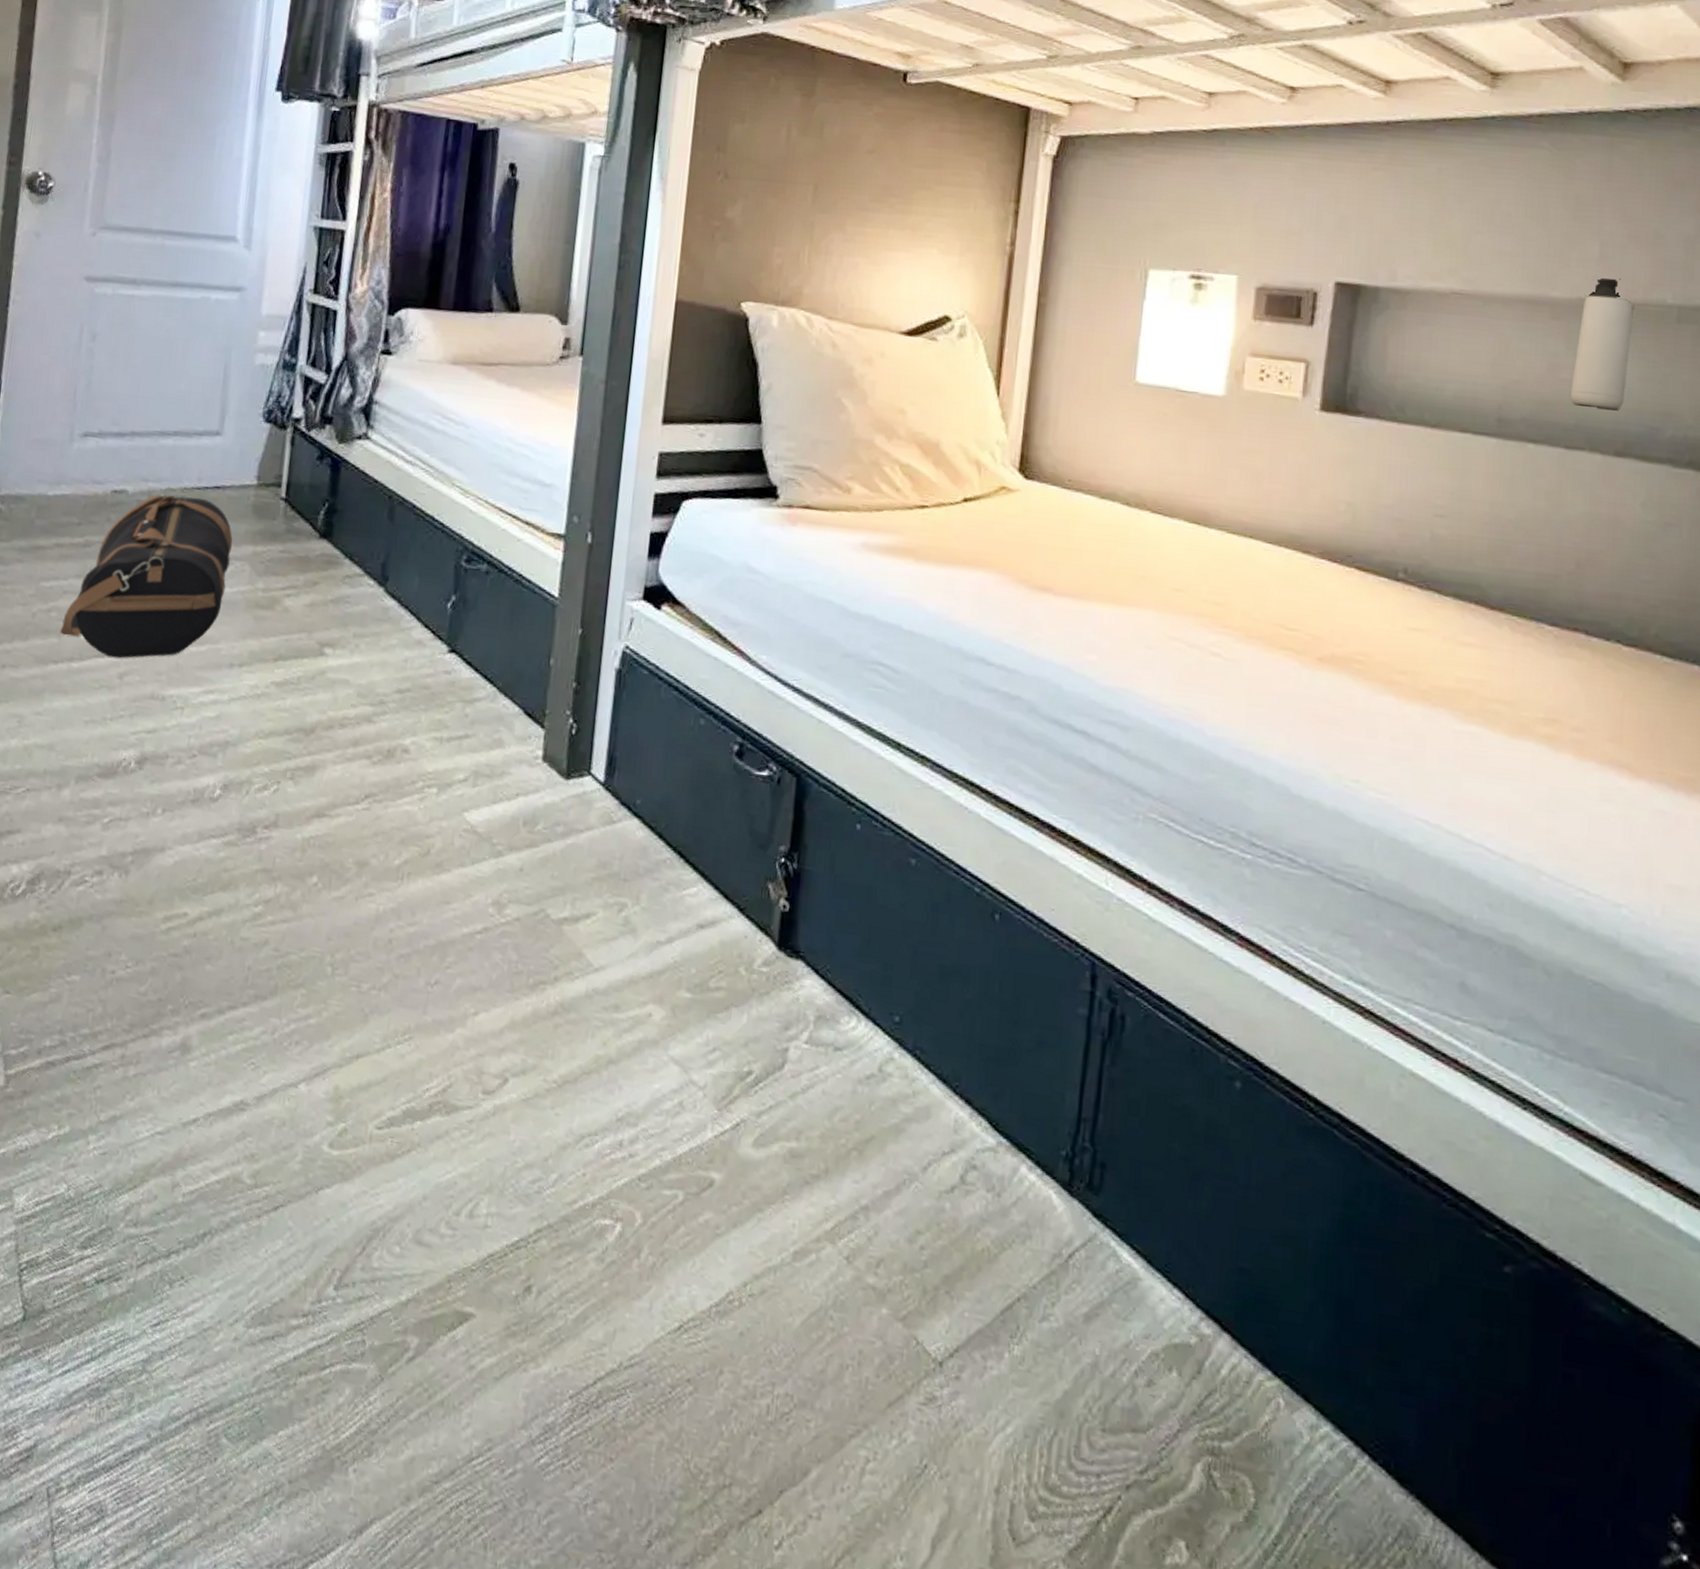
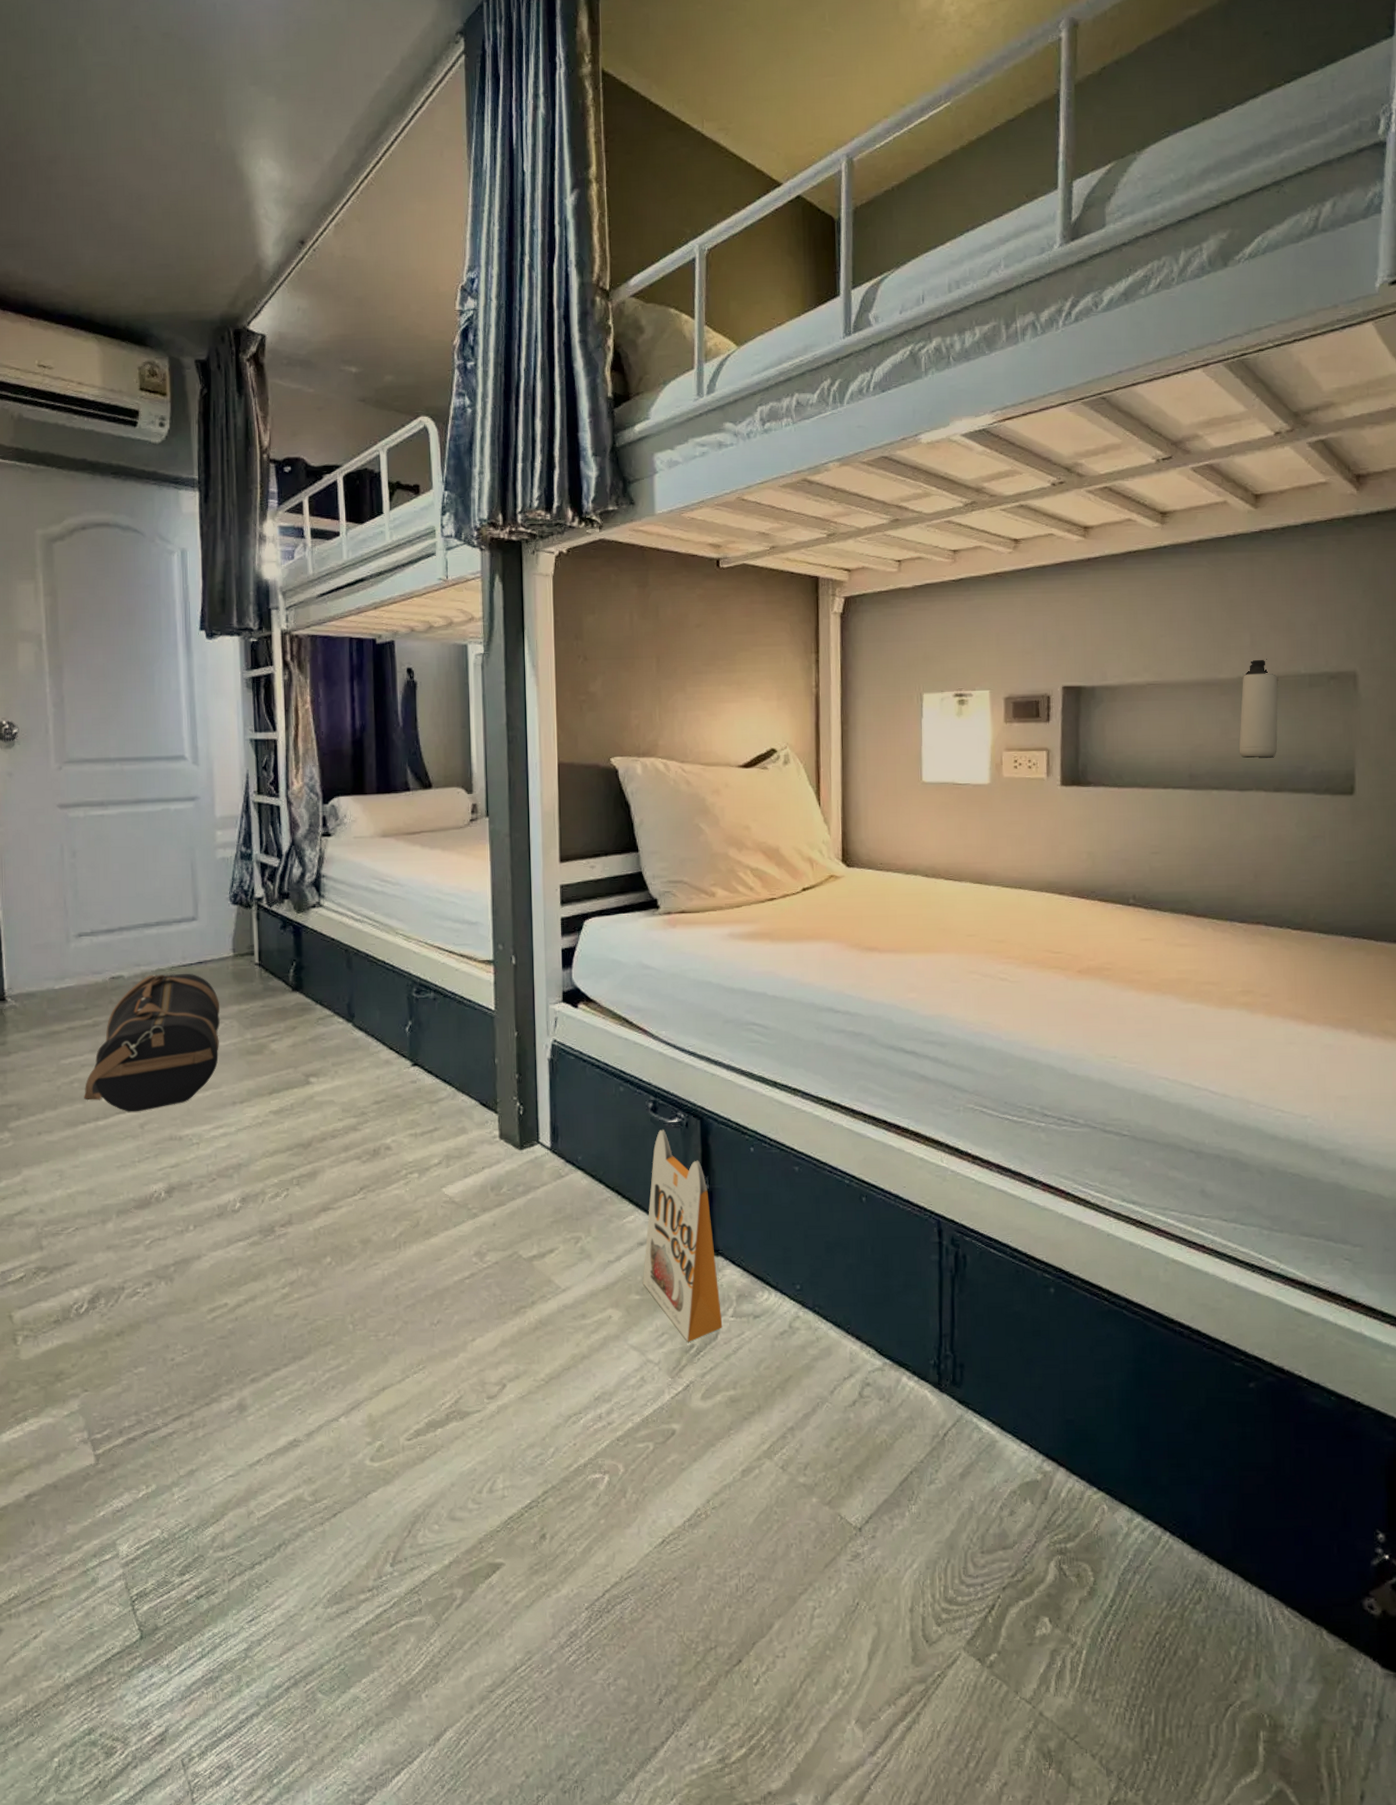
shopping bag: none [697,782,795,1068] -> present [642,1130,723,1343]

